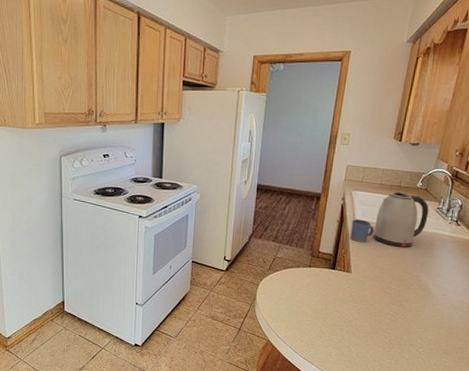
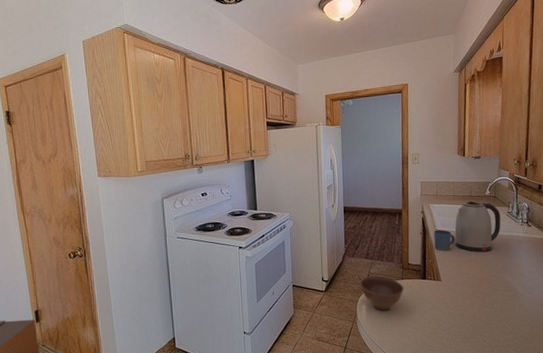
bowl: none [263,260,311,297] -> present [360,276,404,311]

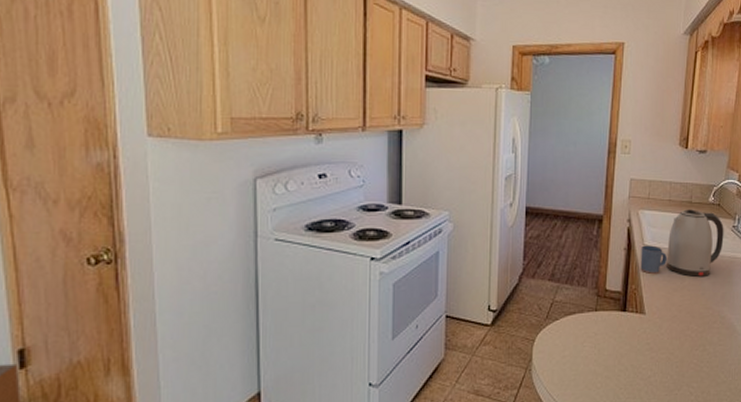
bowl: present [360,276,404,311] -> none [539,305,598,354]

